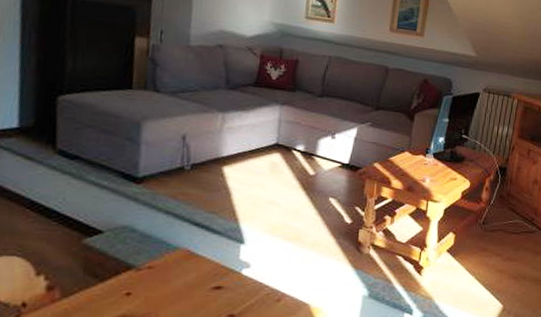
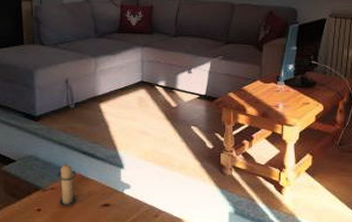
candle: none [157,235,184,289] -> present [57,162,77,206]

